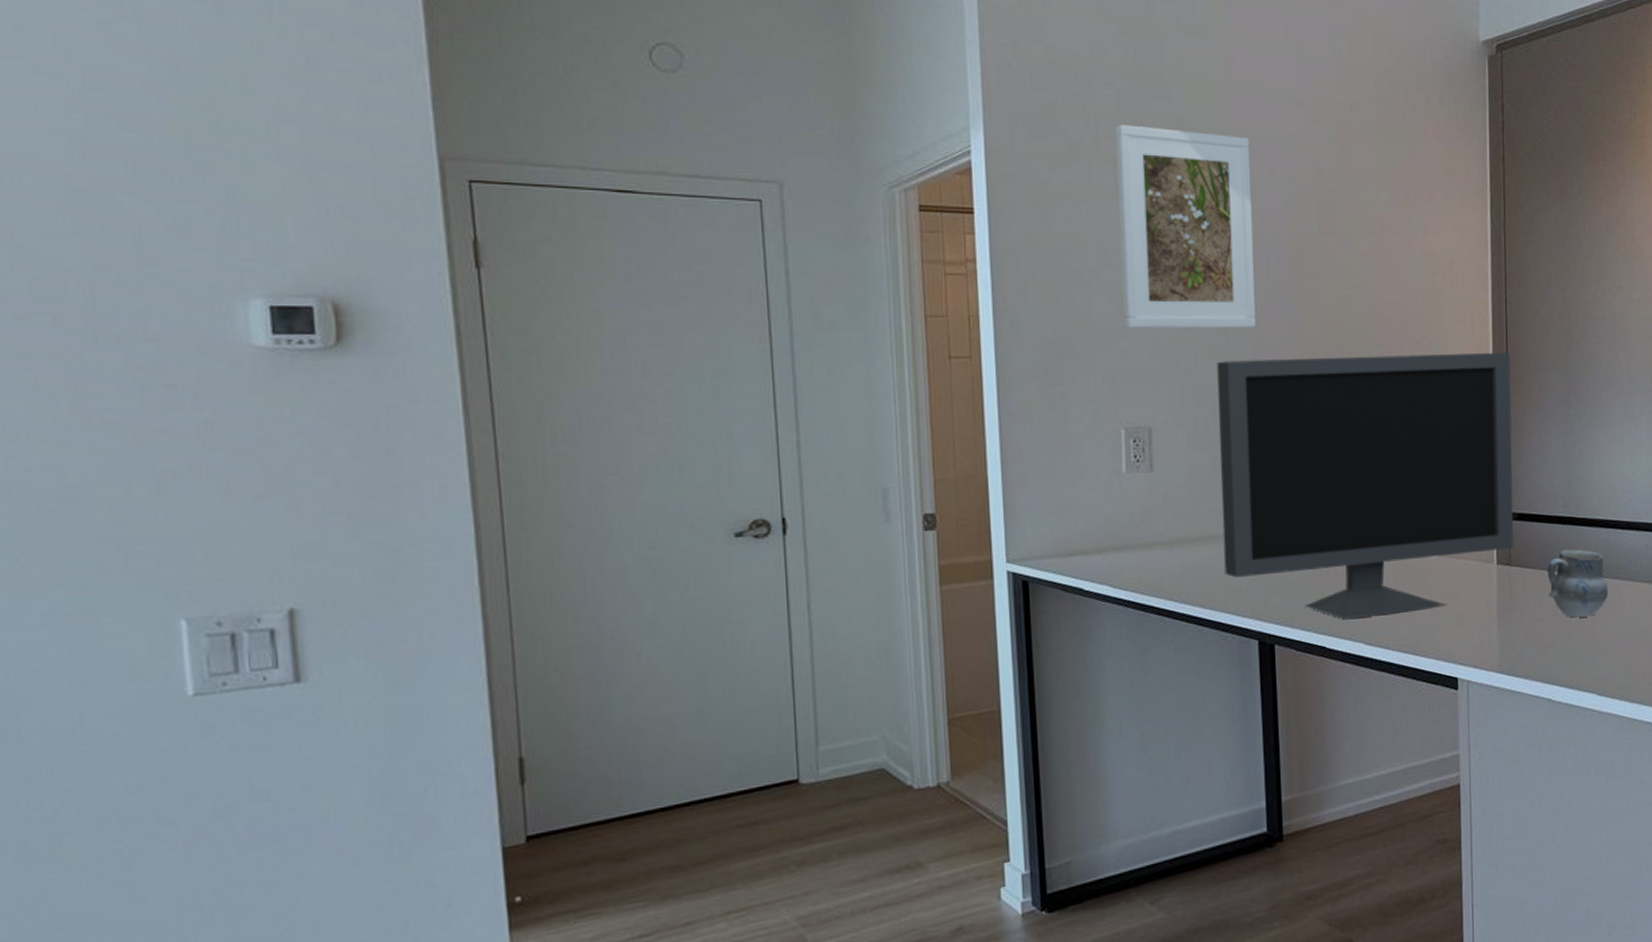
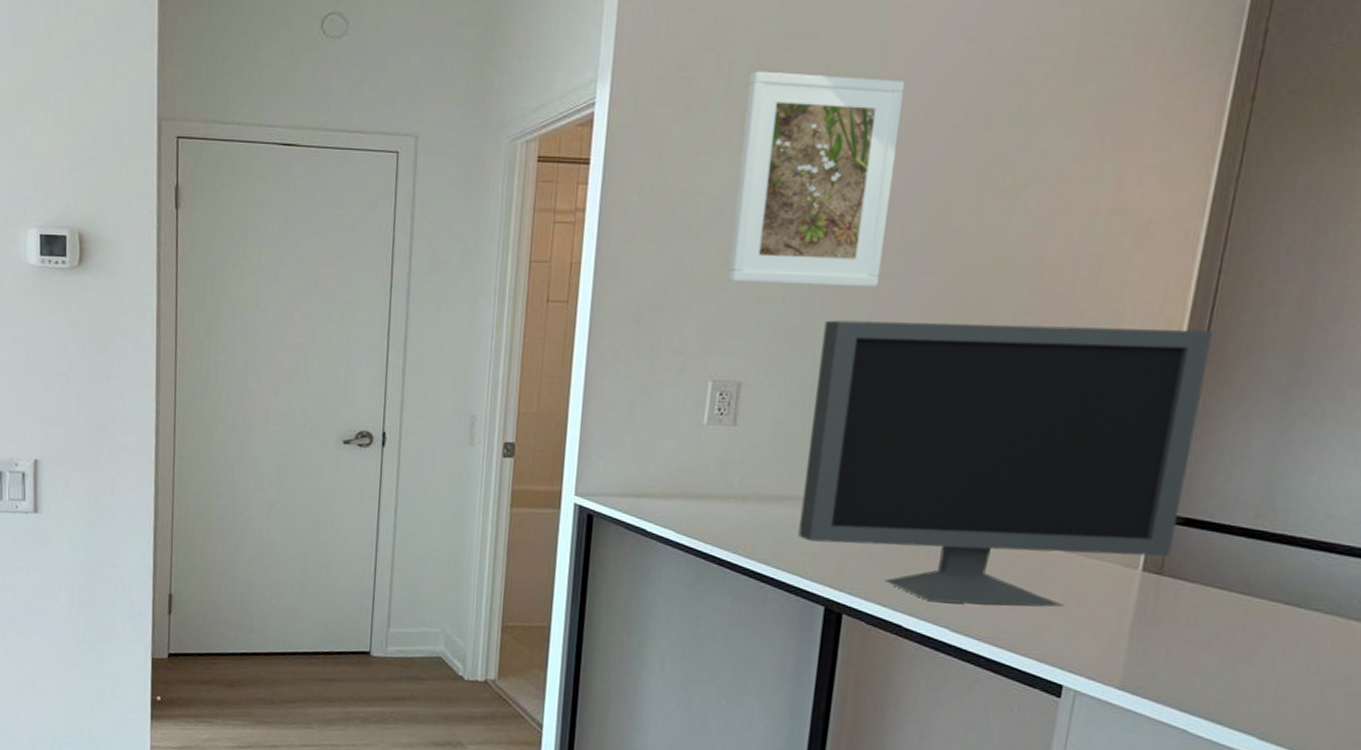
cup: present [1547,549,1609,618] -> none [1208,567,1302,649]

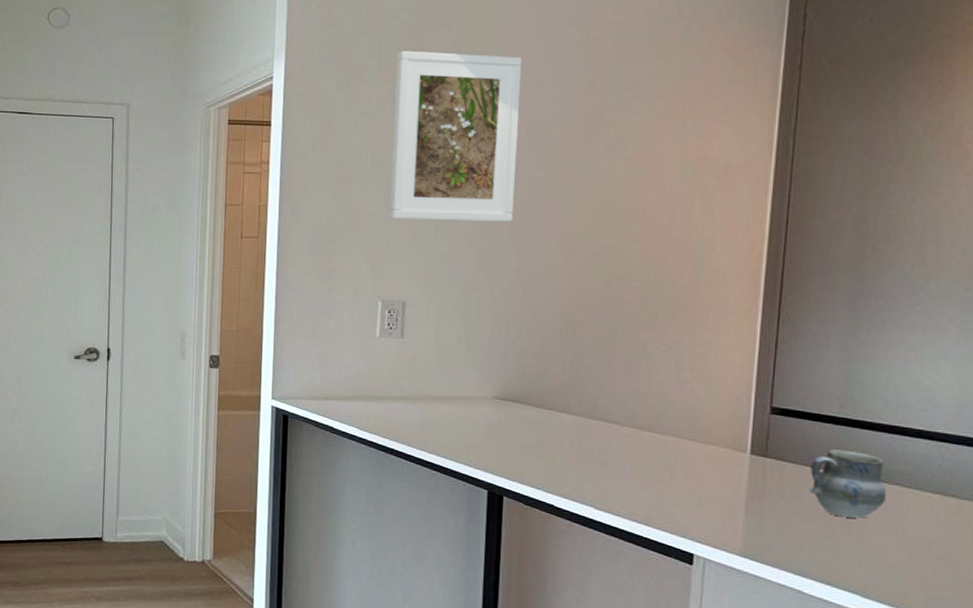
monitor: present [798,320,1213,607] -> none [461,249,788,487]
cup: none [1208,567,1302,649] -> present [809,449,887,519]

